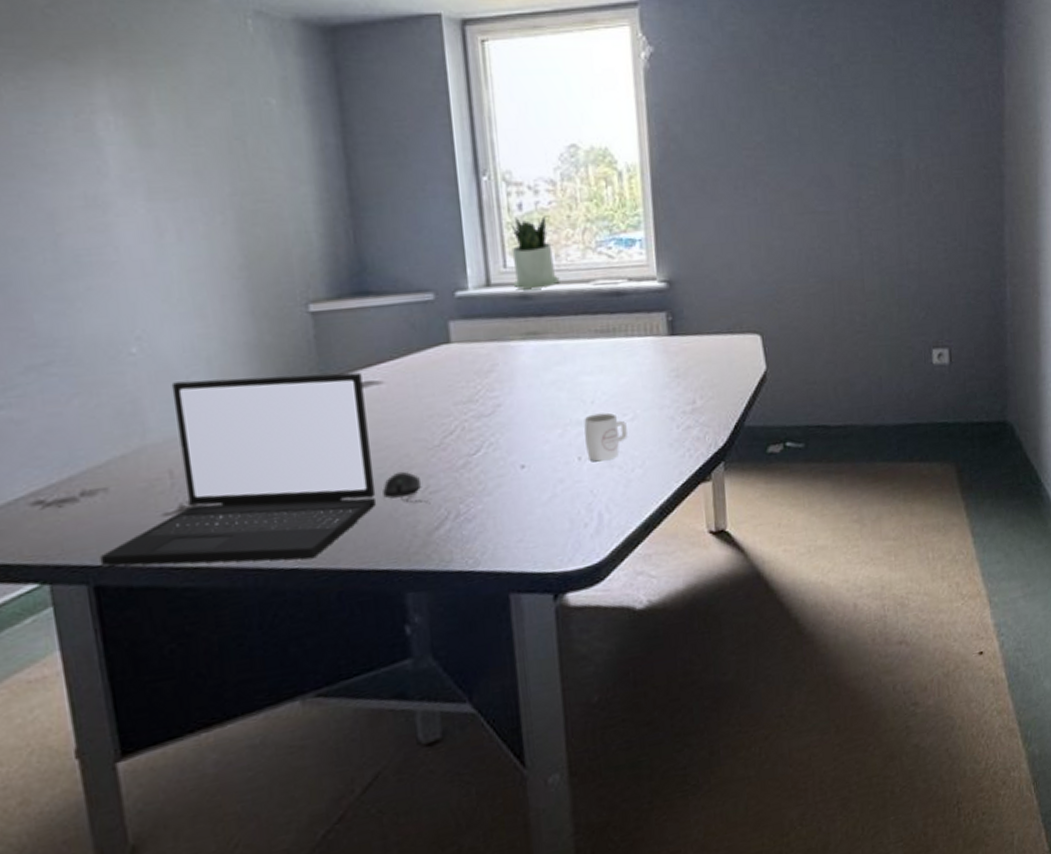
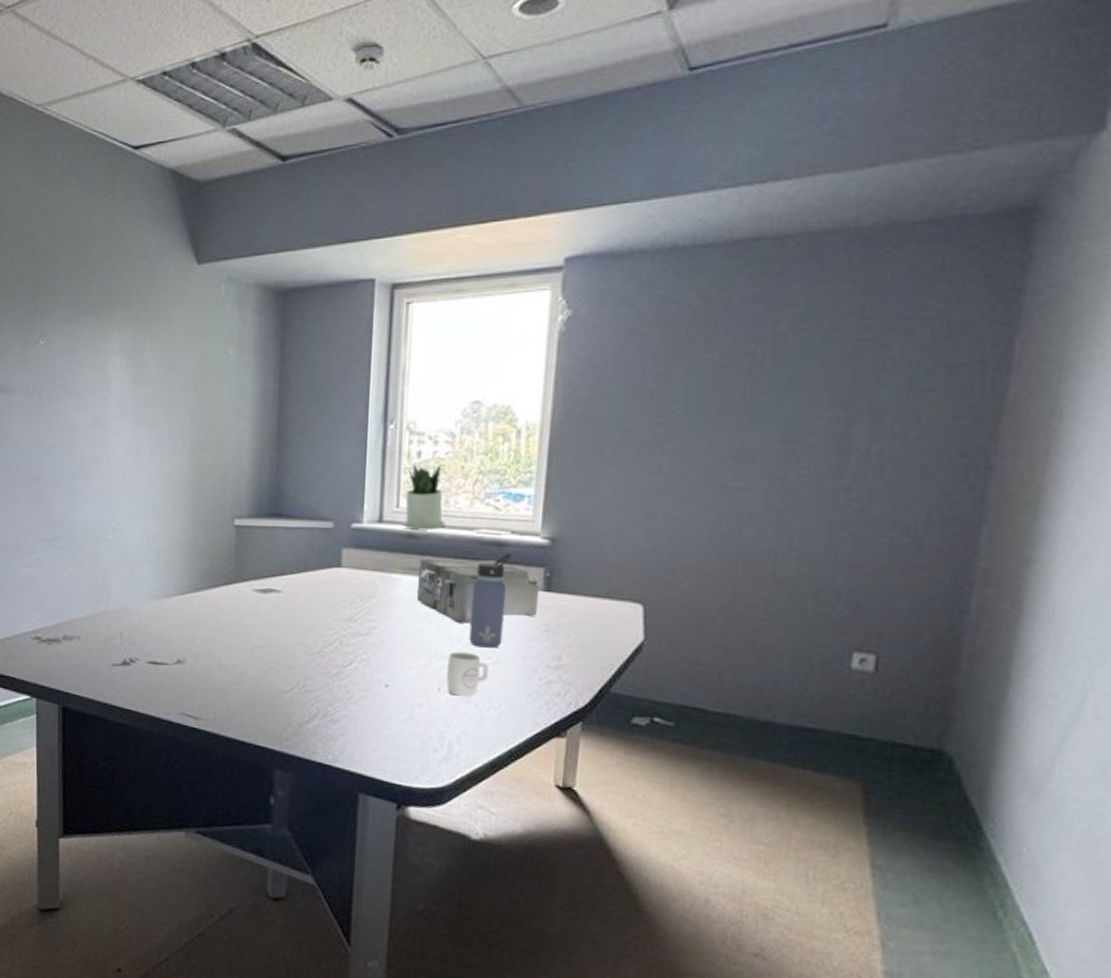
laptop: present [99,372,377,567] -> none [68,566,266,724]
computer mouse: present [382,471,431,505] -> none [269,668,305,701]
printer: none [528,310,665,384] -> present [409,559,540,624]
water bottle: none [597,301,636,405] -> present [469,553,513,648]

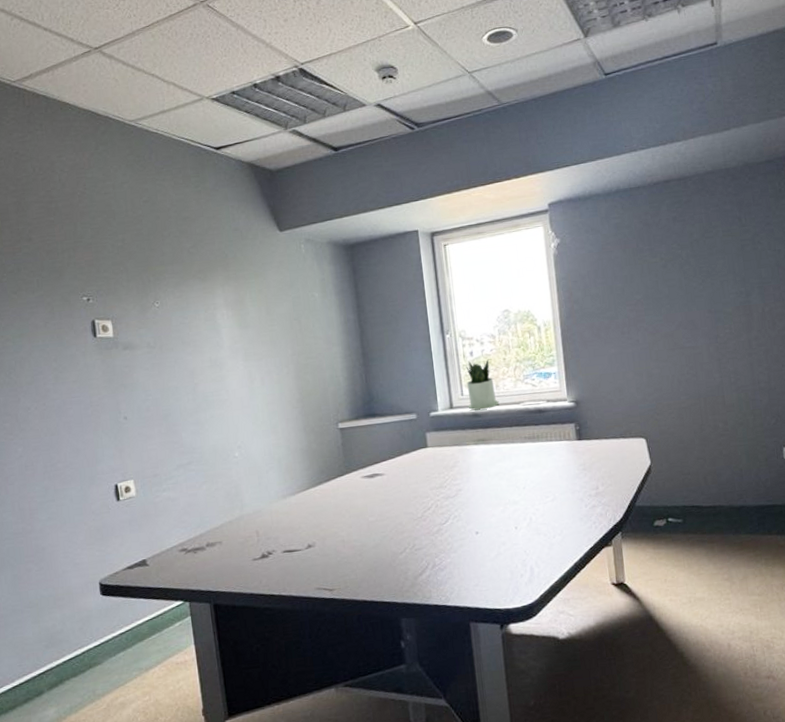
printer: present [409,559,540,624] -> none [479,423,575,475]
mug: present [446,651,489,697] -> none [518,495,550,531]
water bottle: present [469,553,513,648] -> none [526,416,555,490]

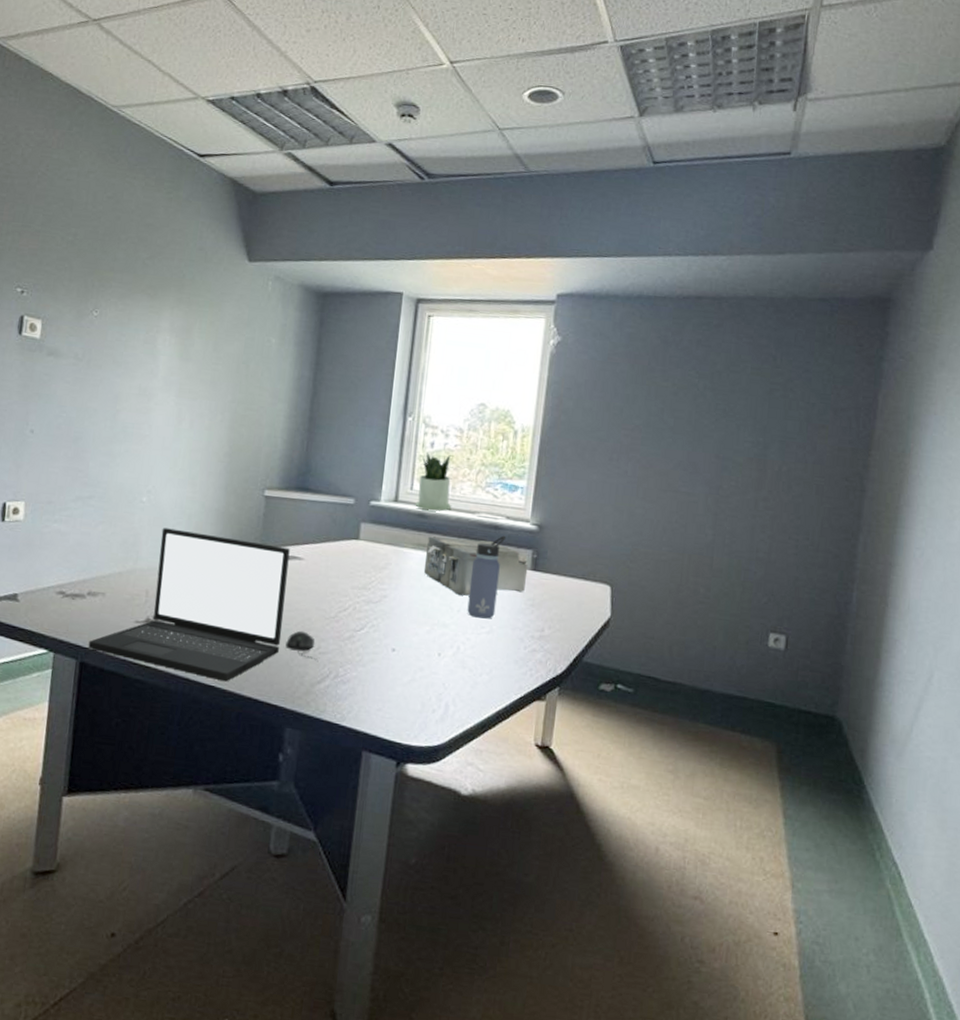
laptop: none [217,467,382,593] -> present [88,528,290,682]
computer mouse: none [385,534,416,558] -> present [285,630,319,662]
printer: none [479,423,575,475] -> present [418,536,528,596]
water bottle: none [526,416,555,490] -> present [467,535,507,619]

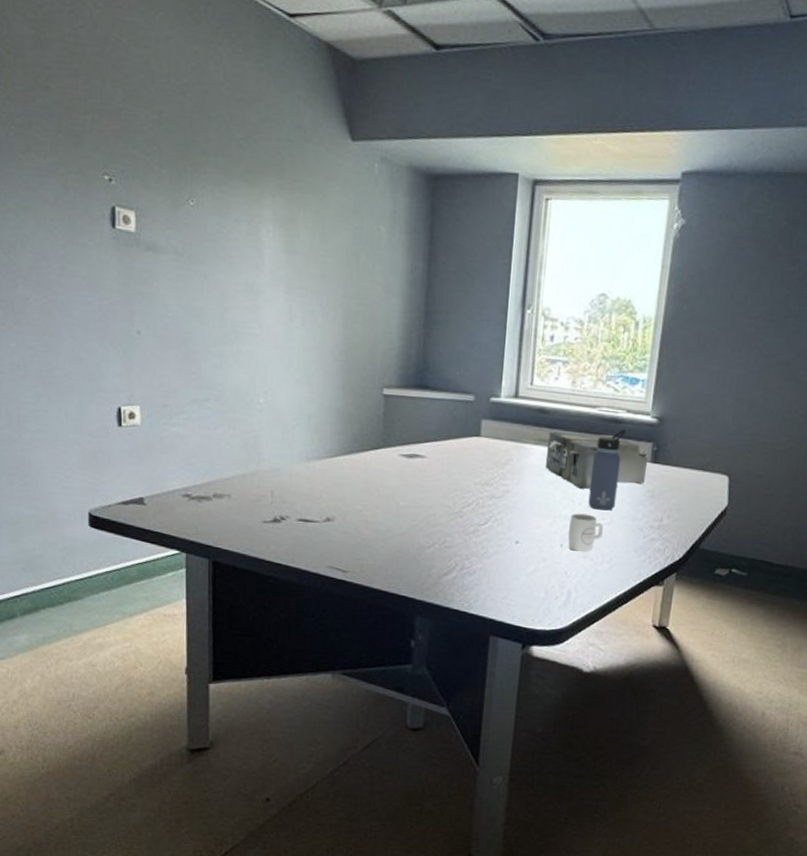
laptop: present [88,528,290,682] -> none [219,429,412,576]
computer mouse: present [285,630,319,662] -> none [412,526,445,556]
planter: present [415,453,452,512] -> none [535,347,573,407]
mug: none [446,620,483,662] -> present [568,513,603,552]

